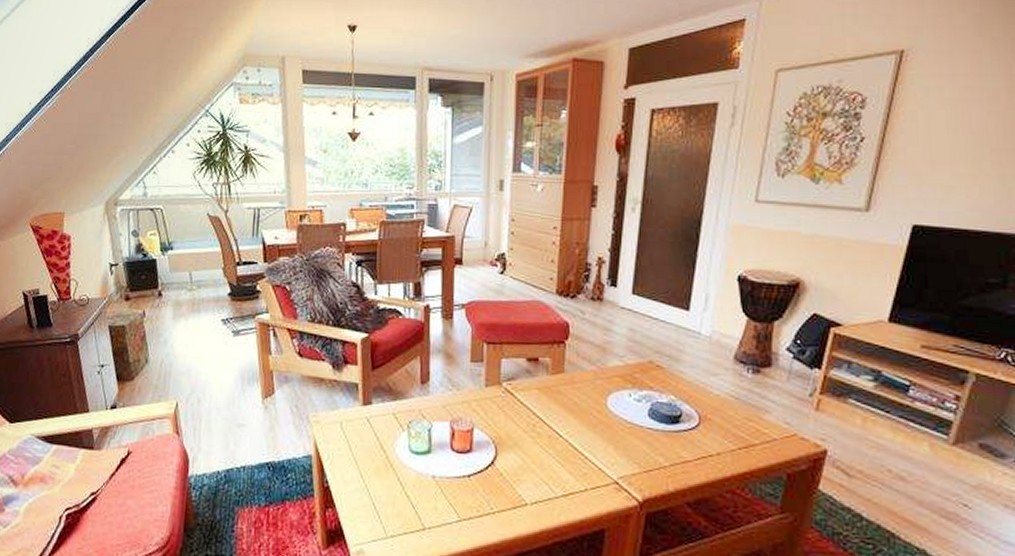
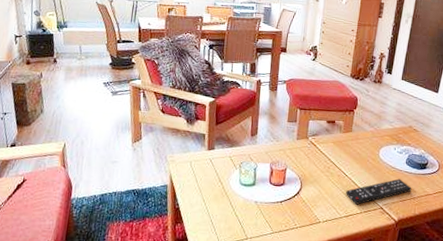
remote control: none [562,439,660,479] -> present [346,178,412,205]

